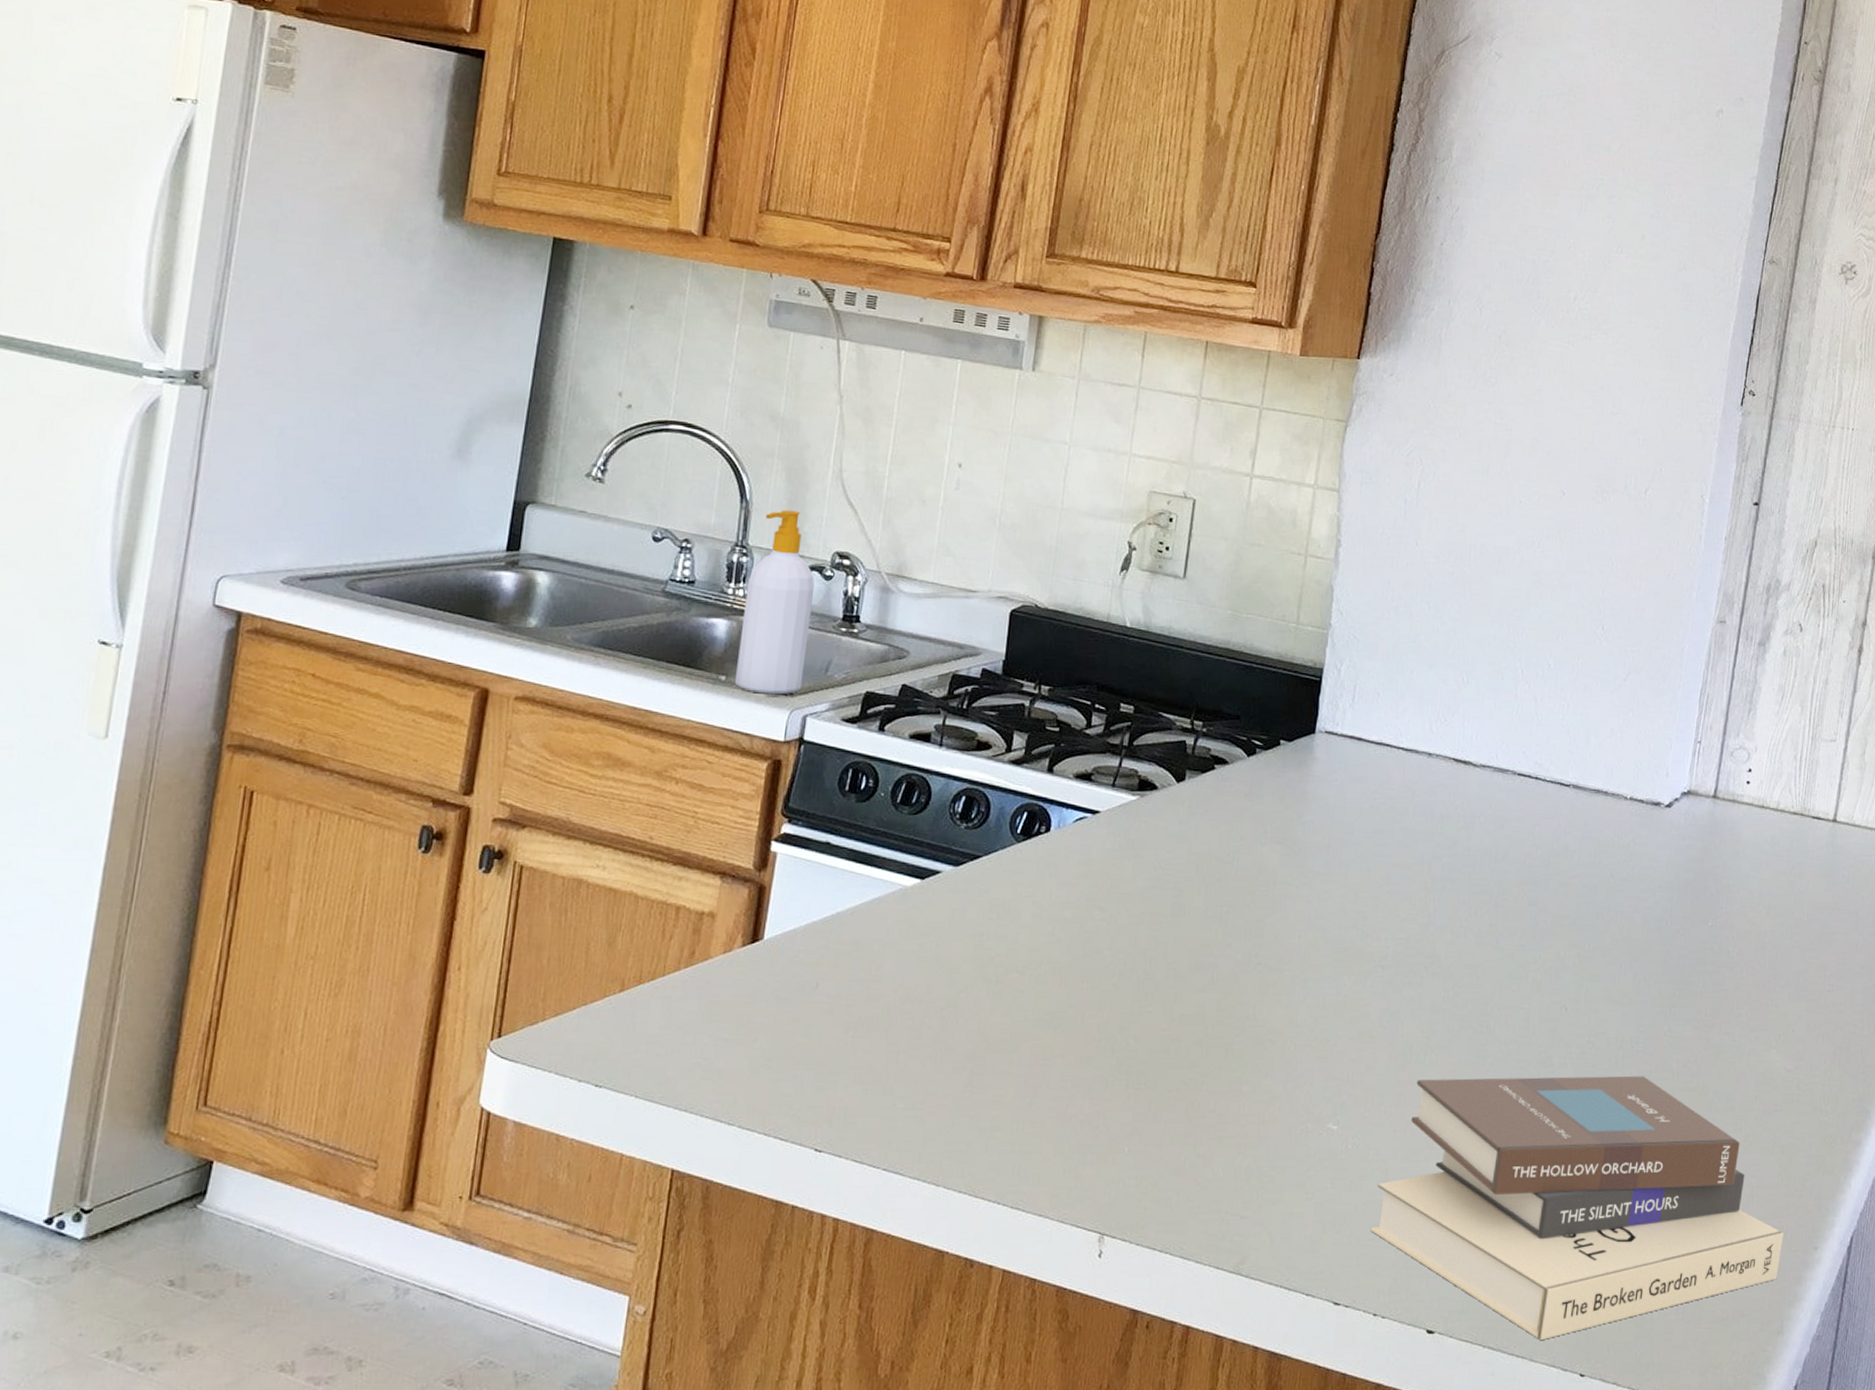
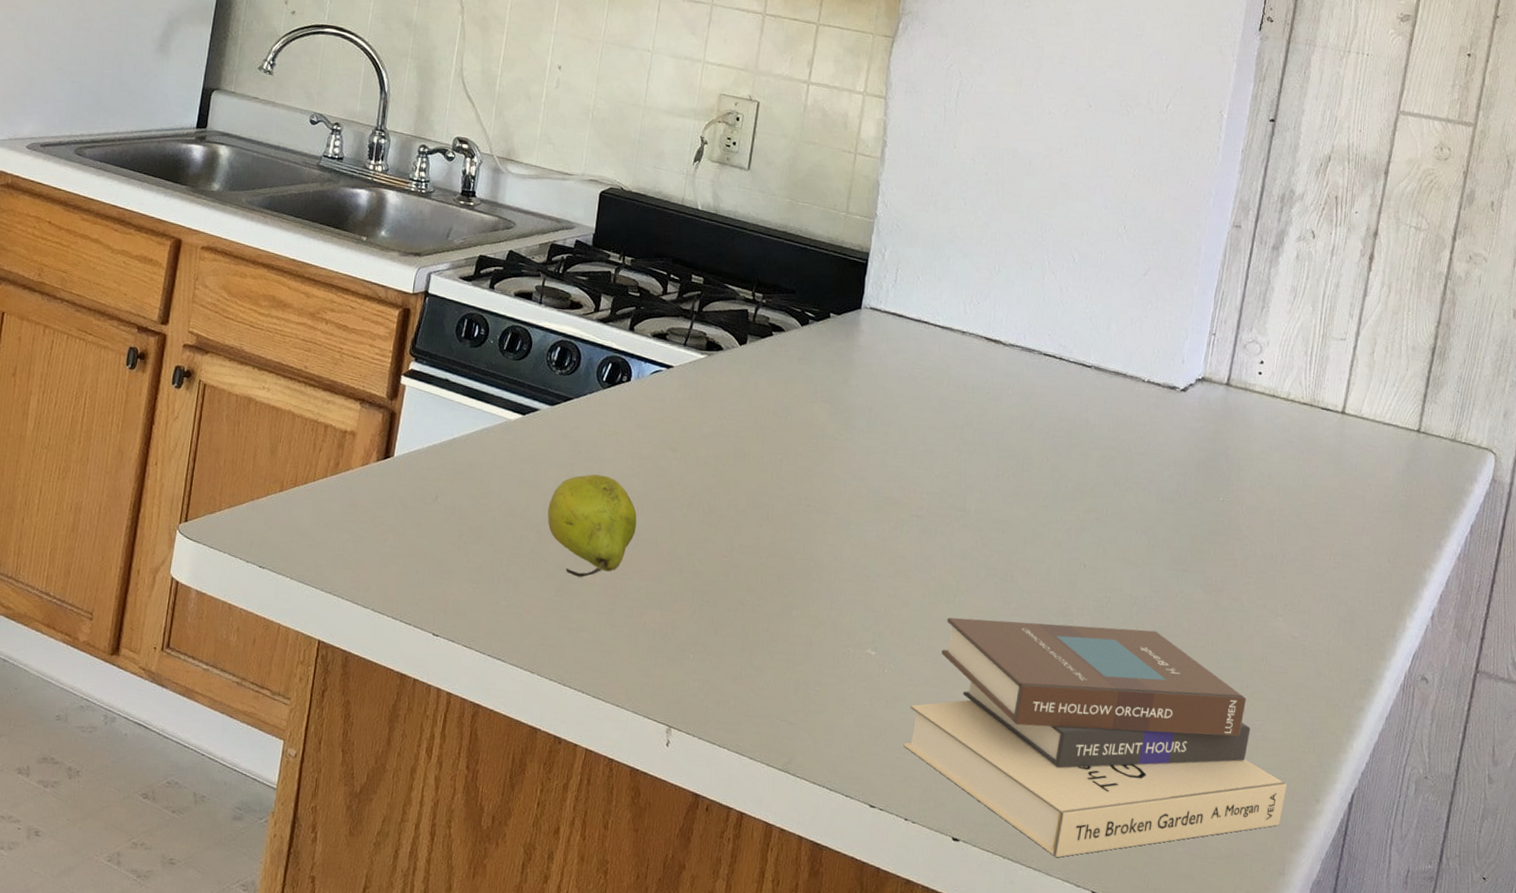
soap bottle: present [734,510,815,695] -> none [373,101,439,255]
fruit: none [953,944,1060,1067] -> present [547,474,637,578]

